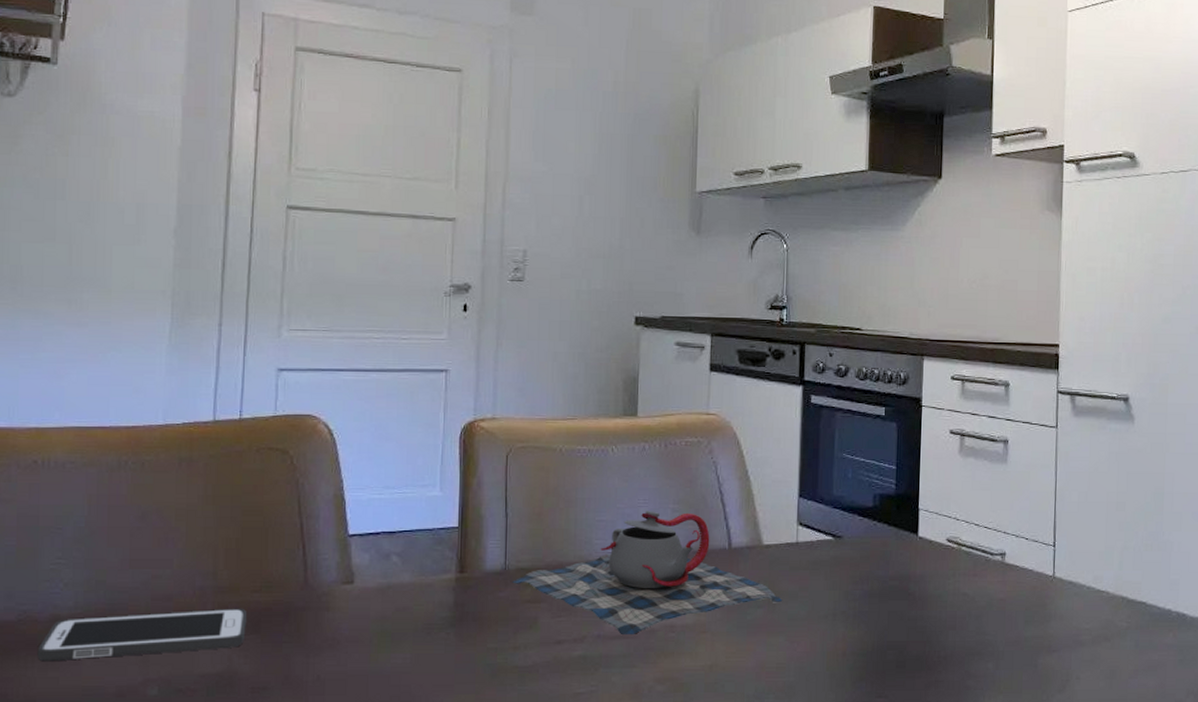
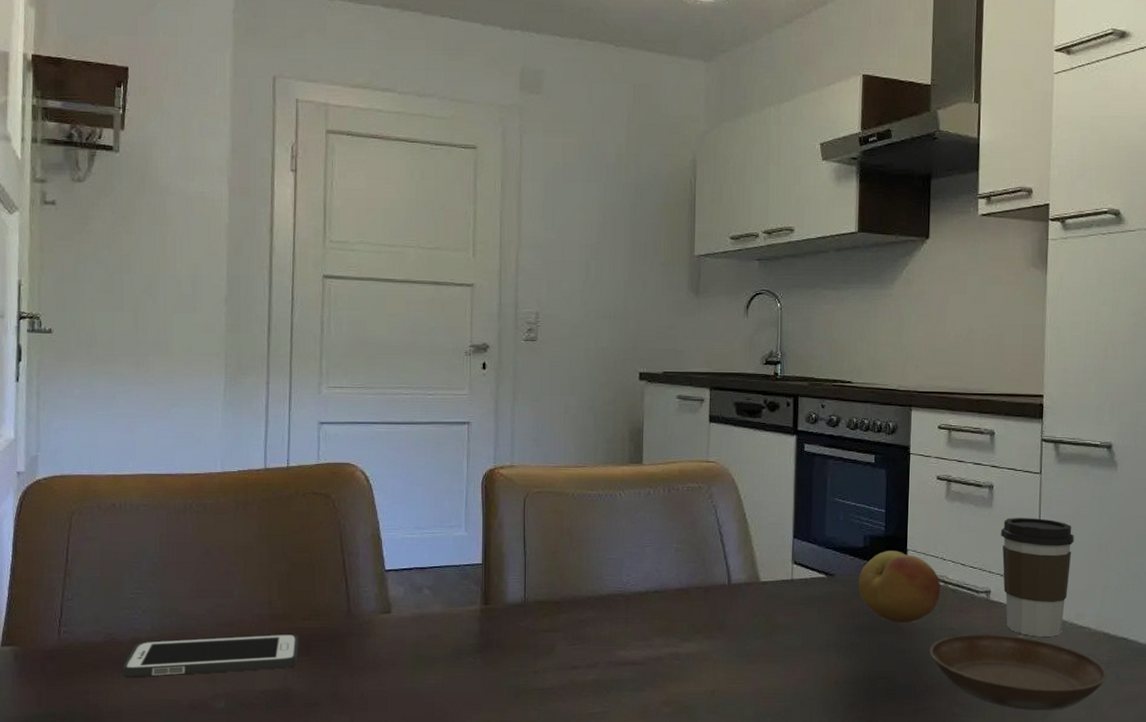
teapot: present [511,511,783,634] -> none [530,550,779,661]
fruit: none [867,510,954,588] -> present [858,550,941,623]
saucer: none [942,599,1126,681] -> present [929,634,1108,710]
coffee cup: none [1016,473,1091,602] -> present [1001,517,1074,637]

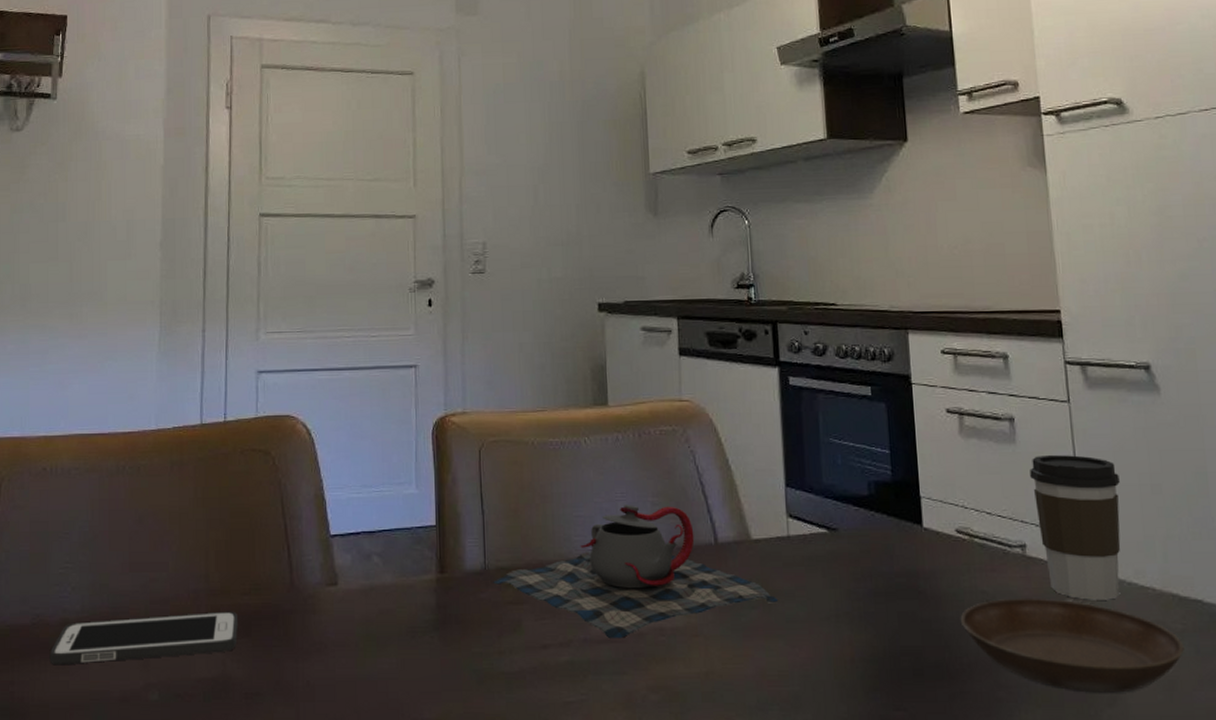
teapot: none [530,550,779,661] -> present [492,505,779,638]
fruit: present [858,550,941,623] -> none [866,498,966,586]

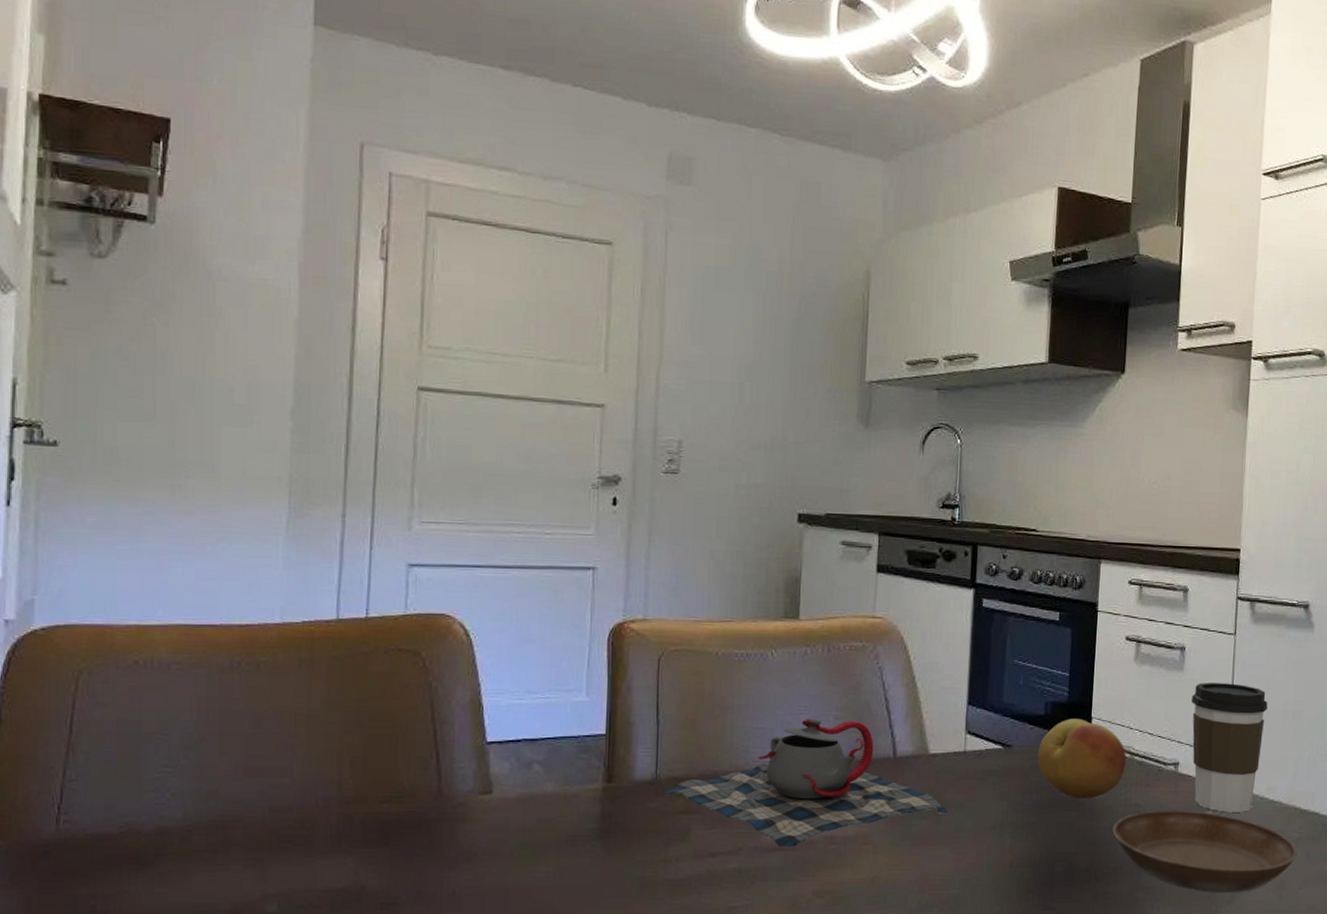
cell phone: present [49,611,239,666] -> none [142,819,376,877]
fruit: none [866,498,966,586] -> present [1038,718,1127,798]

